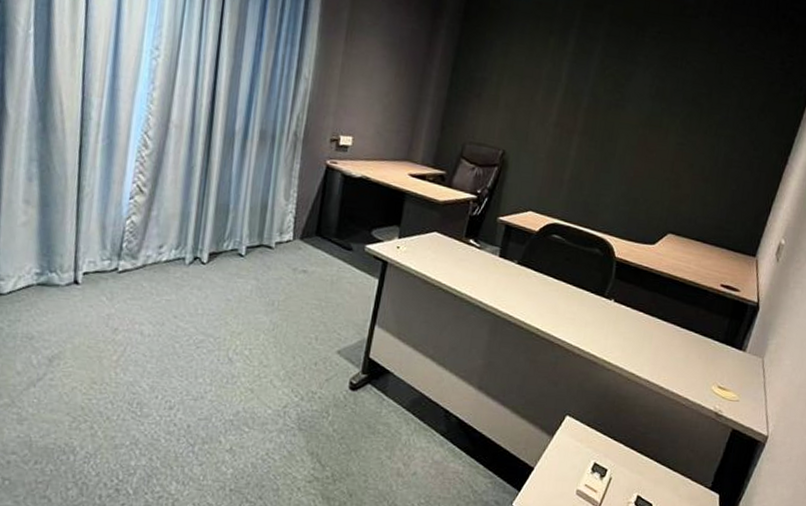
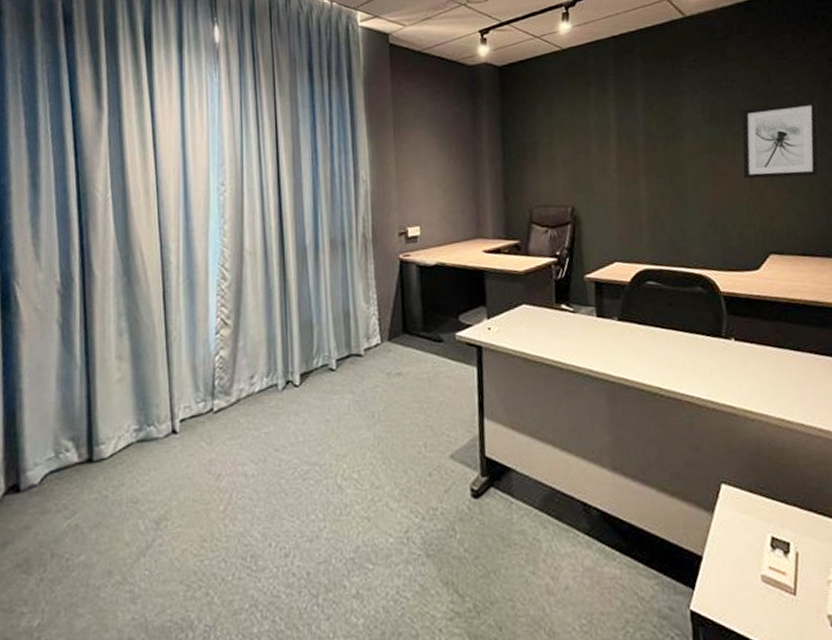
wall art: none [667,93,757,172] -> present [742,99,820,179]

